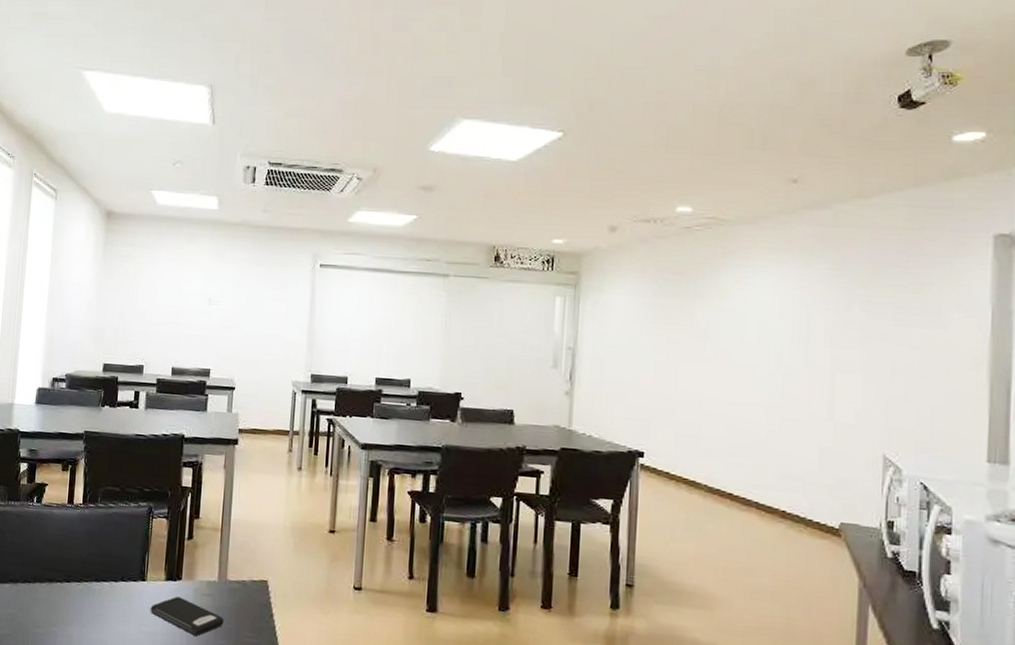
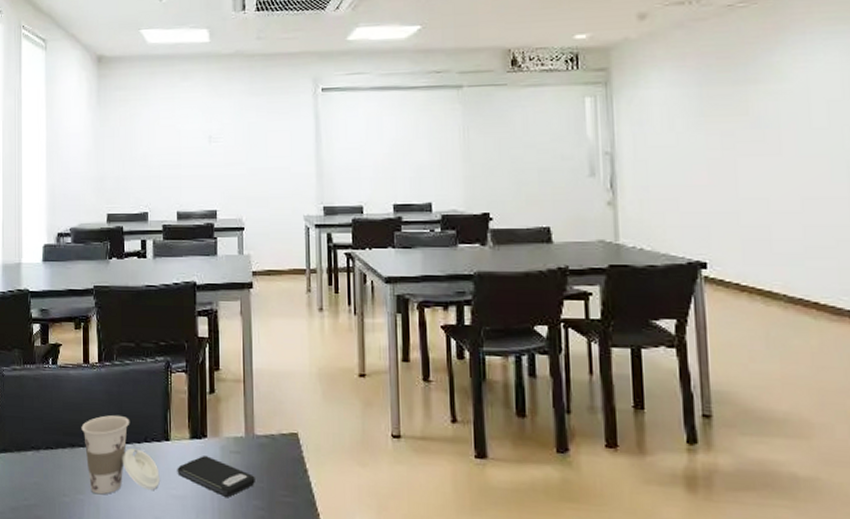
cup: none [60,554,133,628] -> present [81,414,160,495]

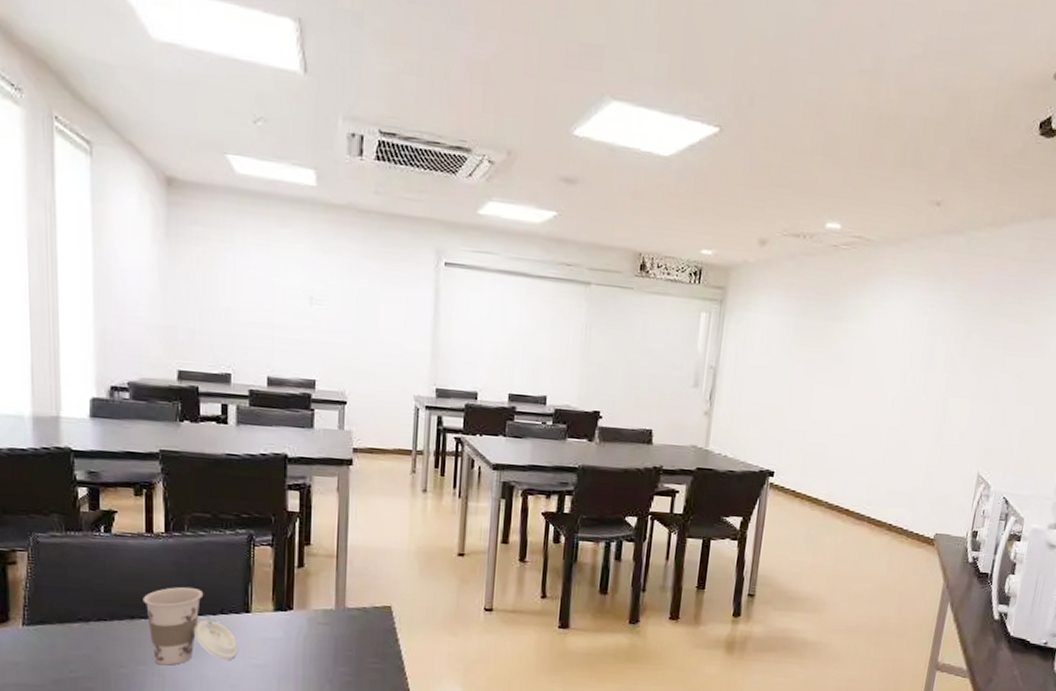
phone: present [177,456,255,497] -> none [257,627,344,665]

